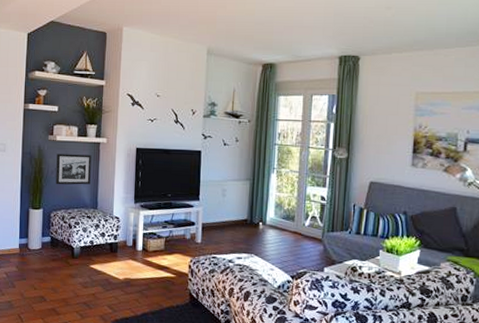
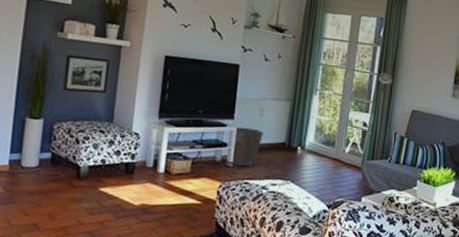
waste bin: none [196,207,227,242] -> present [228,126,264,167]

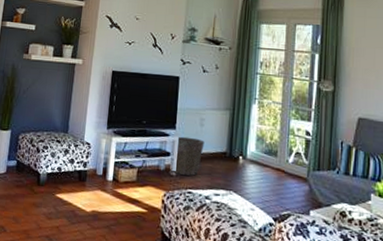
picture frame: present [62,54,110,94] -> none [26,73,66,107]

